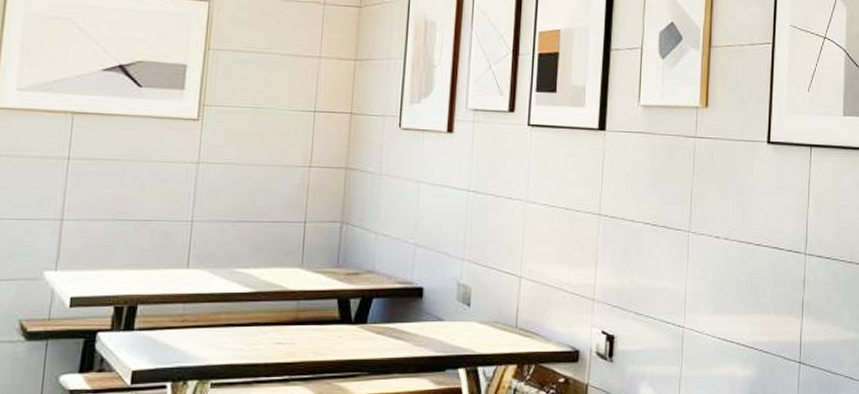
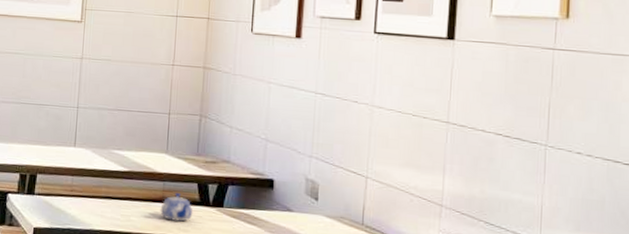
teapot: none [293,312,332,346] -> present [160,193,193,222]

